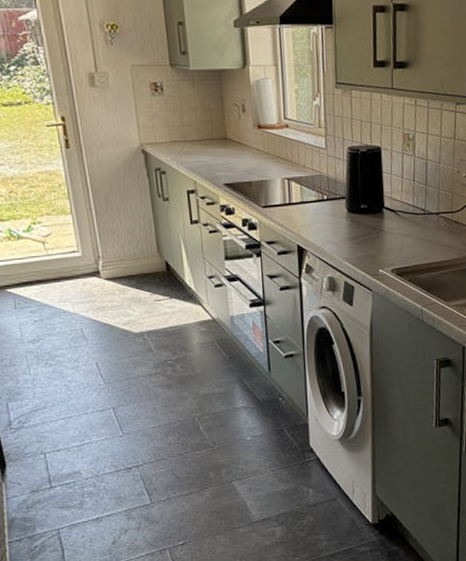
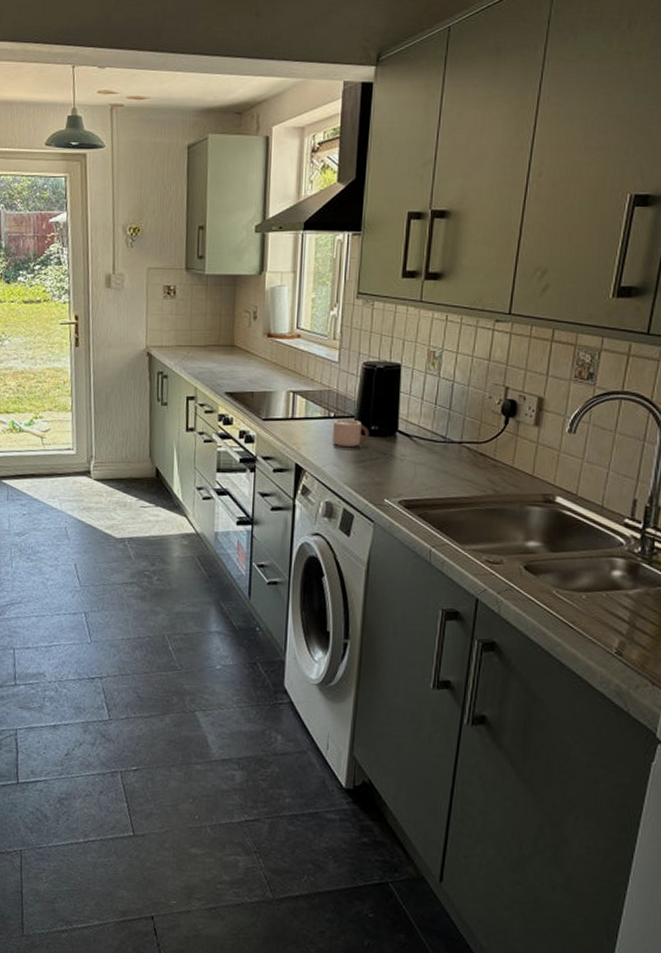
mug: none [327,200,360,226] -> present [333,419,370,447]

